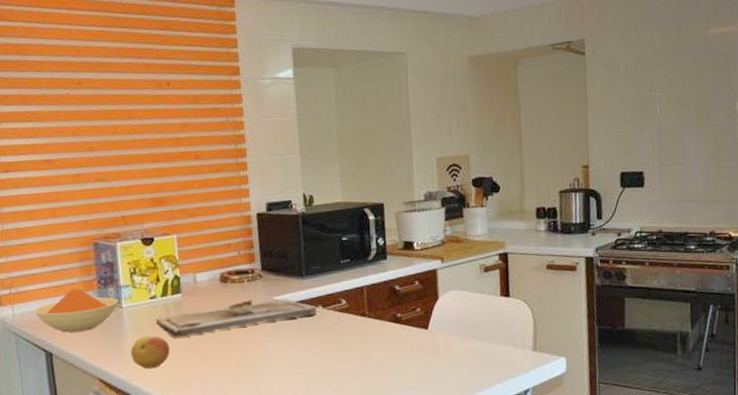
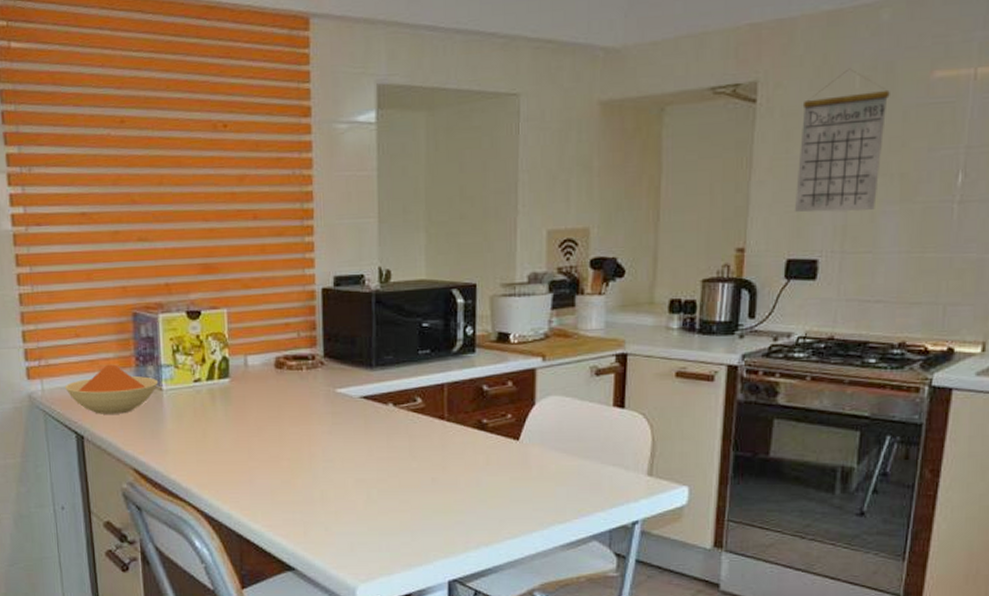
fruit: present [130,336,170,369] -> none [169,424,214,462]
cutting board: present [155,298,316,338] -> none [199,391,386,429]
calendar: none [619,28,681,136] -> present [795,68,890,213]

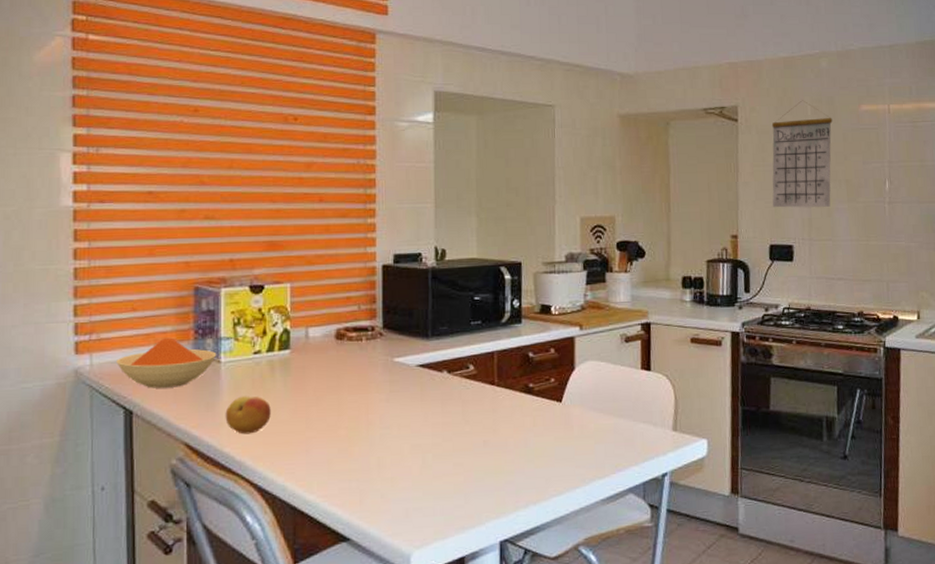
fruit: none [169,424,214,462] -> present [225,396,271,435]

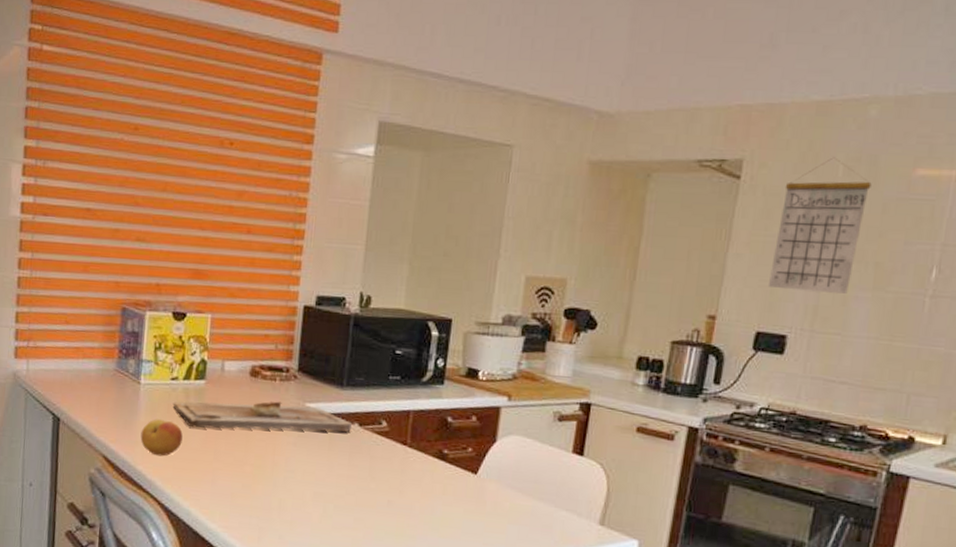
bowl: present [116,337,217,388] -> none [49,353,138,402]
cutting board: none [257,360,441,400] -> present [172,401,352,432]

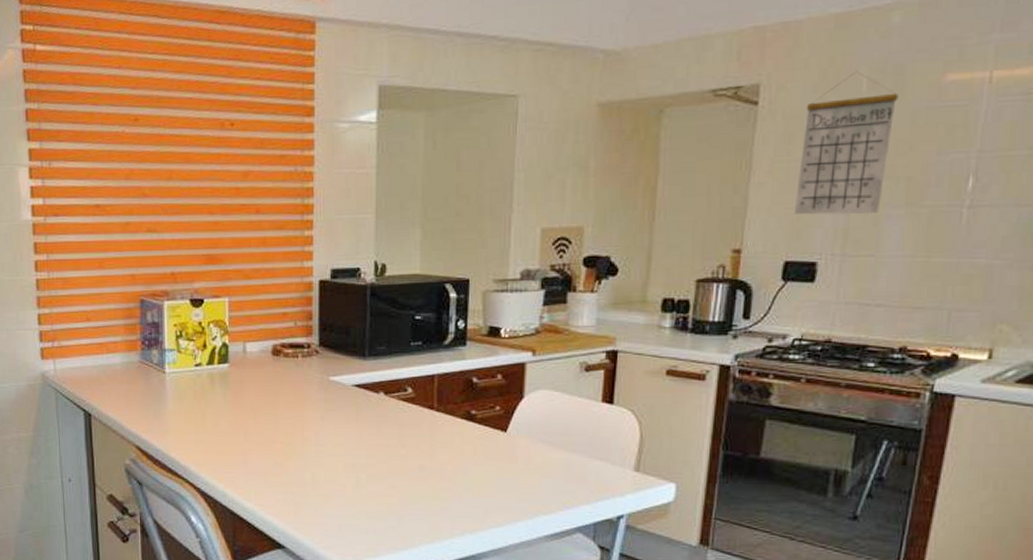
fruit: present [140,419,183,457] -> none [170,406,212,442]
cutting board: present [172,401,352,432] -> none [199,378,377,411]

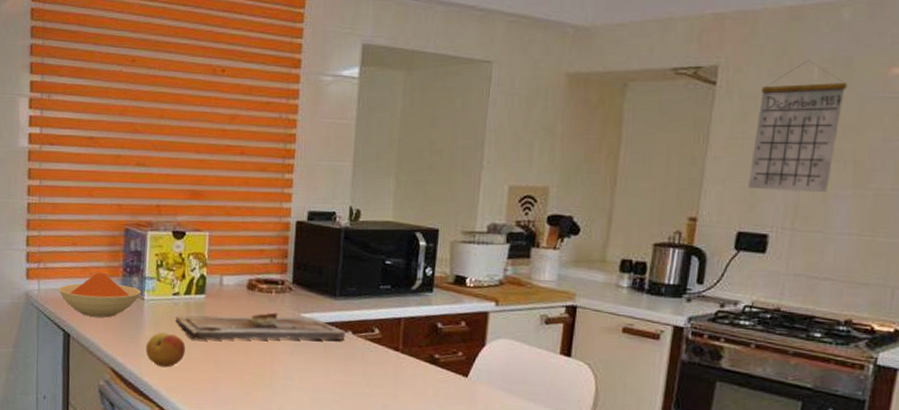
bowl: none [76,347,162,394] -> present [59,272,142,318]
fruit: none [170,406,212,442] -> present [145,332,185,368]
cutting board: none [199,378,377,411] -> present [175,312,345,341]

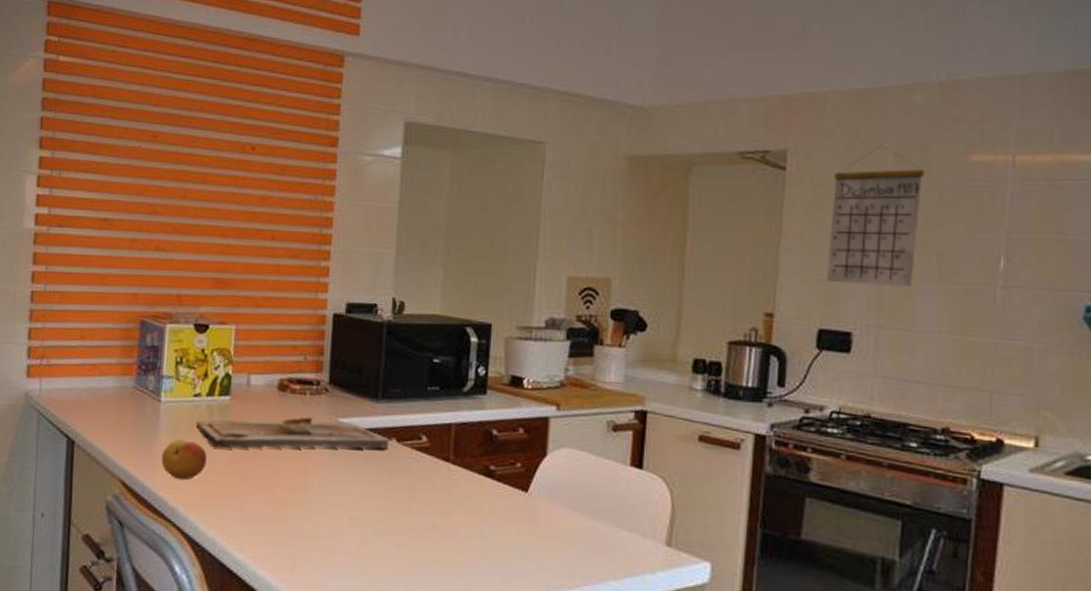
bowl: present [59,272,142,318] -> none [63,370,158,422]

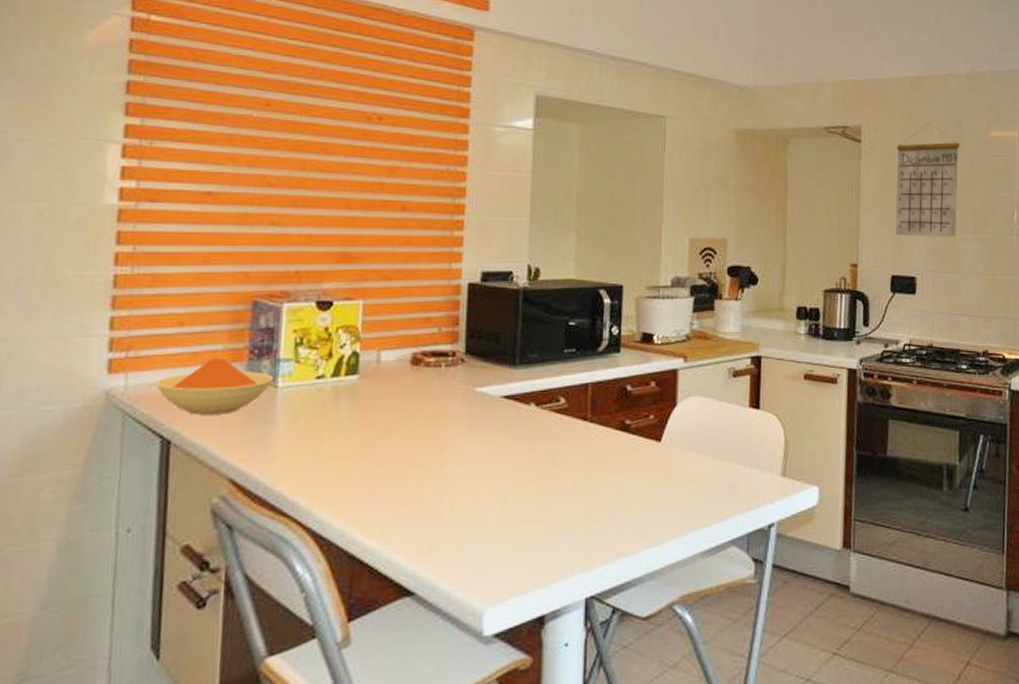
bowl: none [63,370,158,422] -> present [156,357,274,415]
fruit: present [161,439,207,481] -> none [278,426,332,471]
cutting board: present [195,417,389,449] -> none [319,389,527,431]

